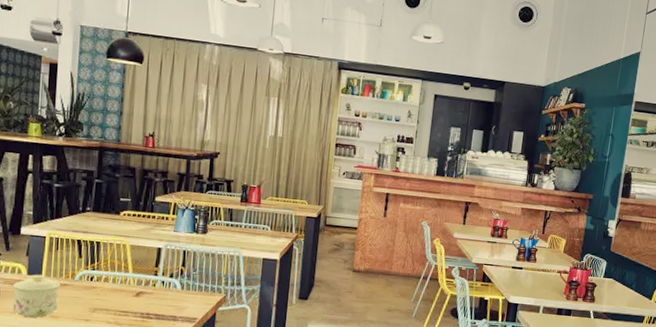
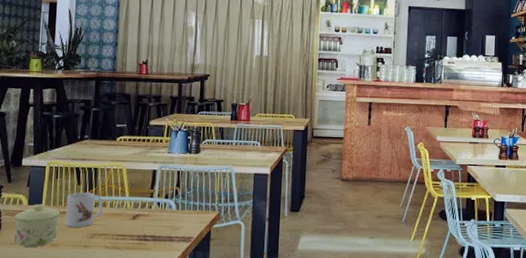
mug: none [66,265,106,301] -> present [65,192,104,227]

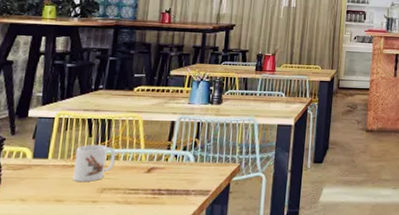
sugar bowl: present [14,203,61,247] -> none [14,157,69,203]

